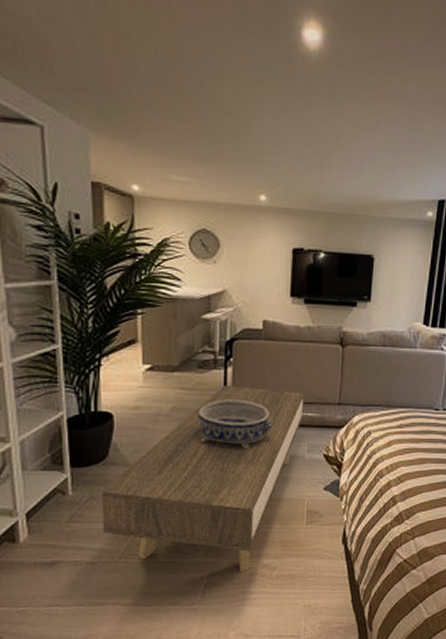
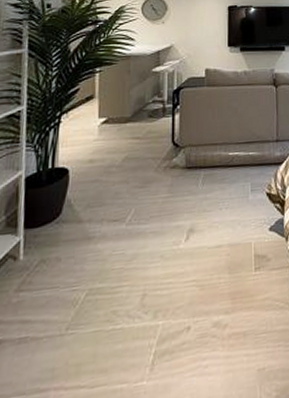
coffee table: present [101,385,305,572] -> none [51,131,246,334]
decorative bowl: present [197,399,273,450] -> none [148,144,218,195]

